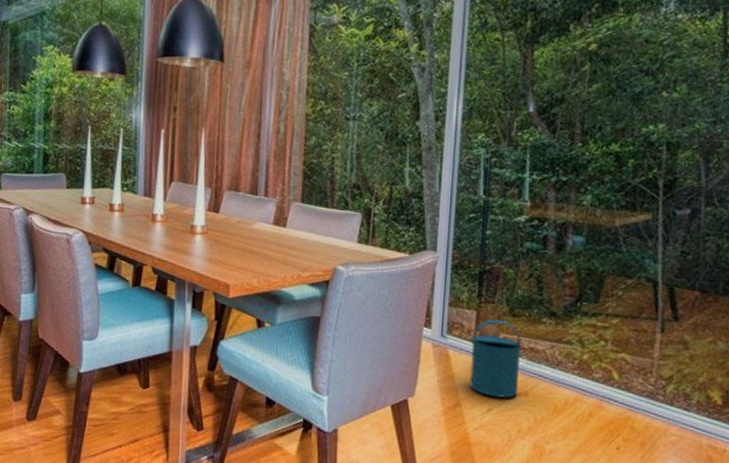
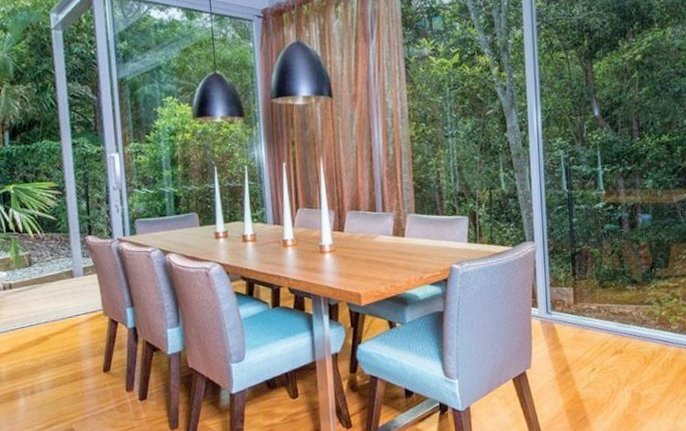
watering can: present [469,319,522,398] -> none [572,292,615,358]

